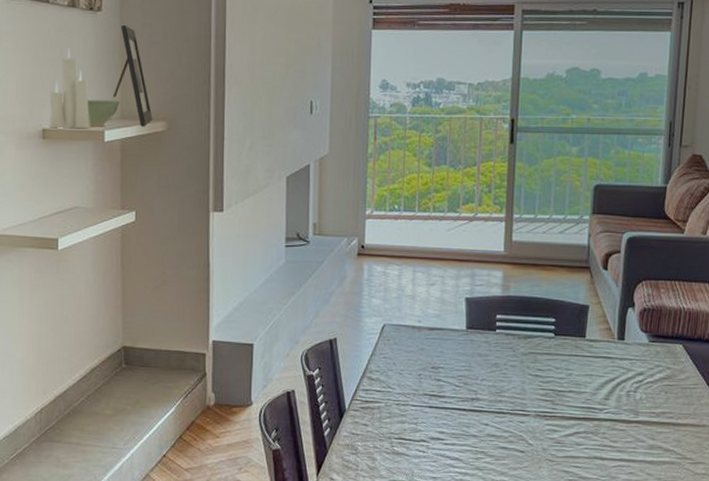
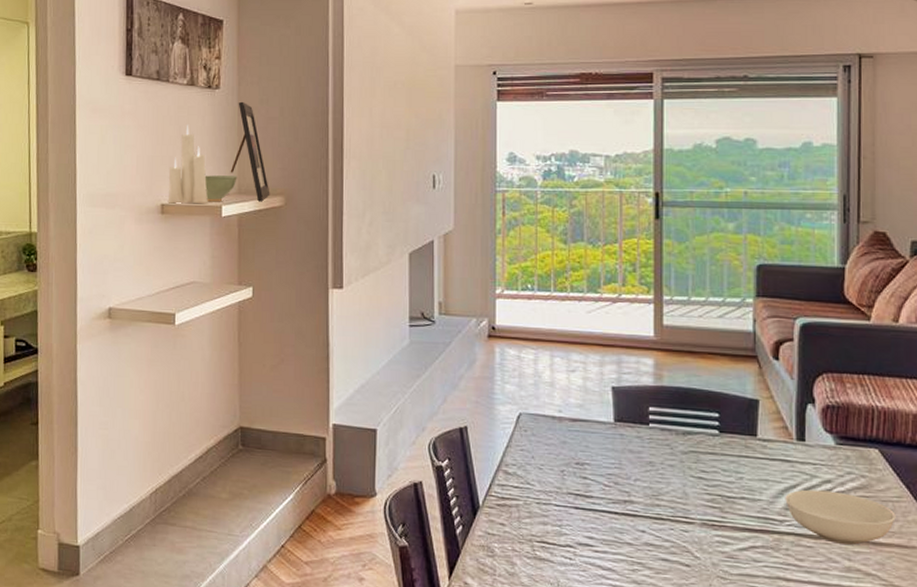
bowl: none [605,381,692,426] -> present [785,489,896,545]

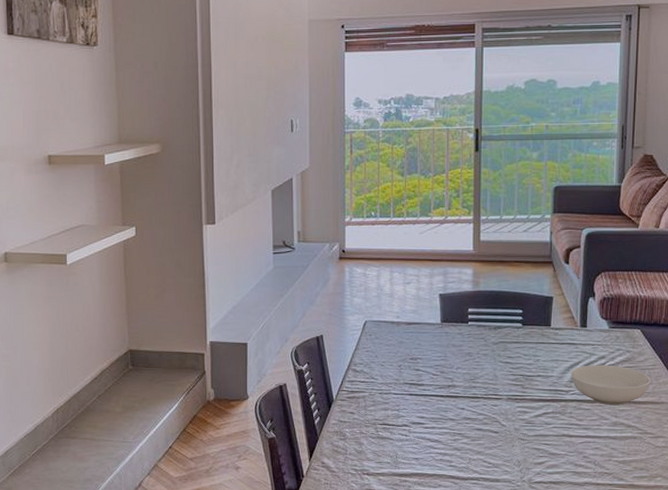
candle: present [167,124,209,204] -> none [54,80,92,154]
bowl: present [204,175,237,202] -> none [87,127,117,152]
picture frame: present [230,101,269,201] -> none [110,57,147,149]

